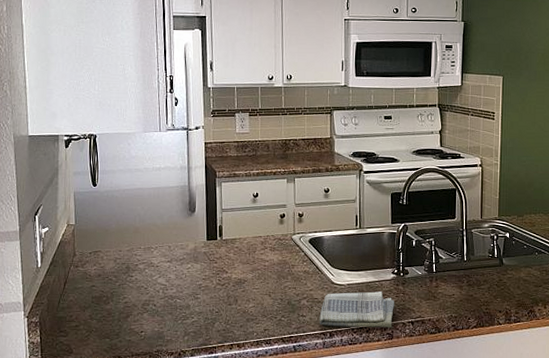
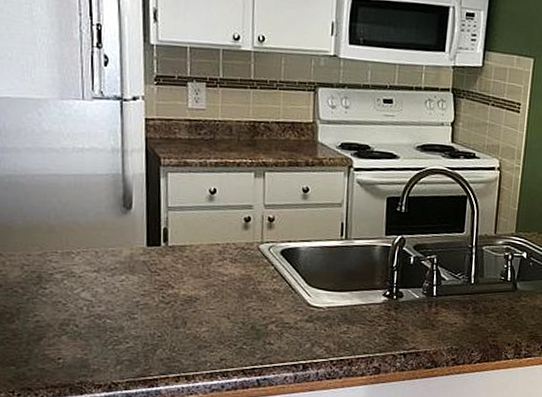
dish towel: present [319,291,394,328] -> none [290,317,384,360]

